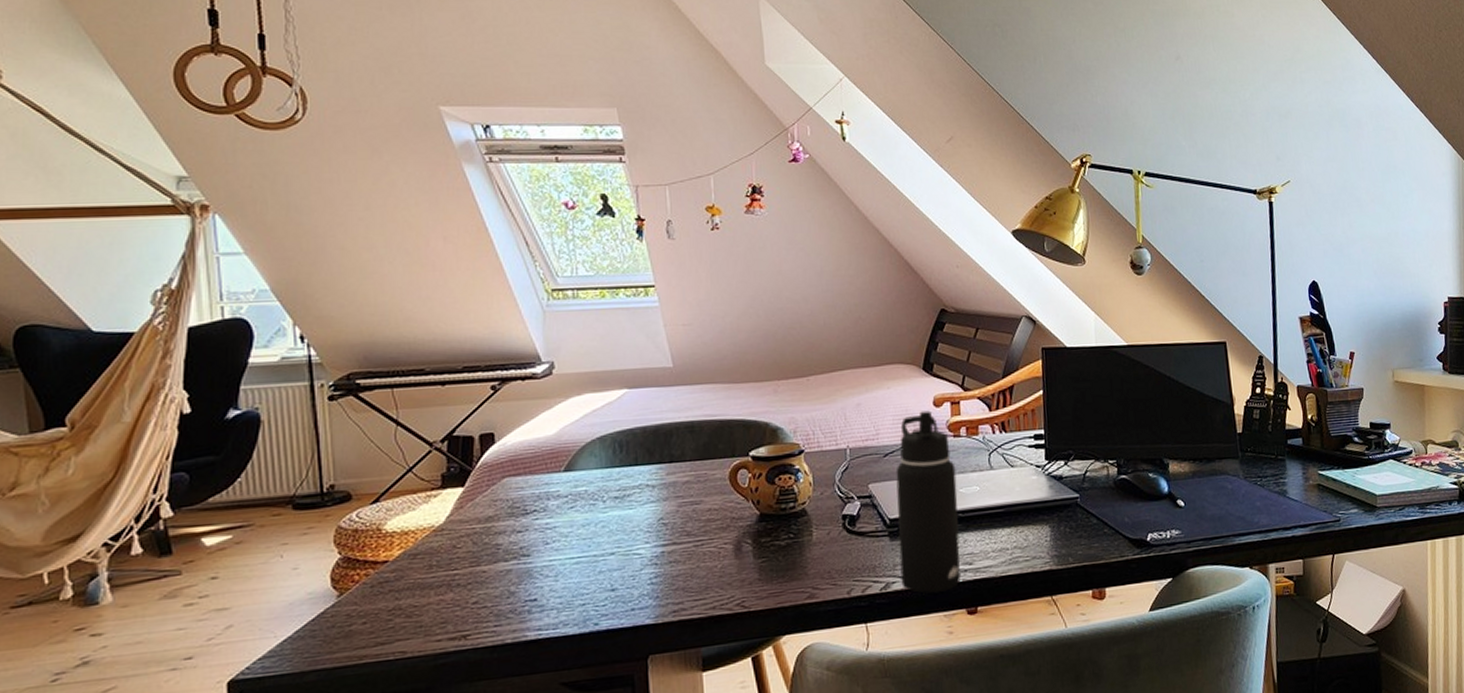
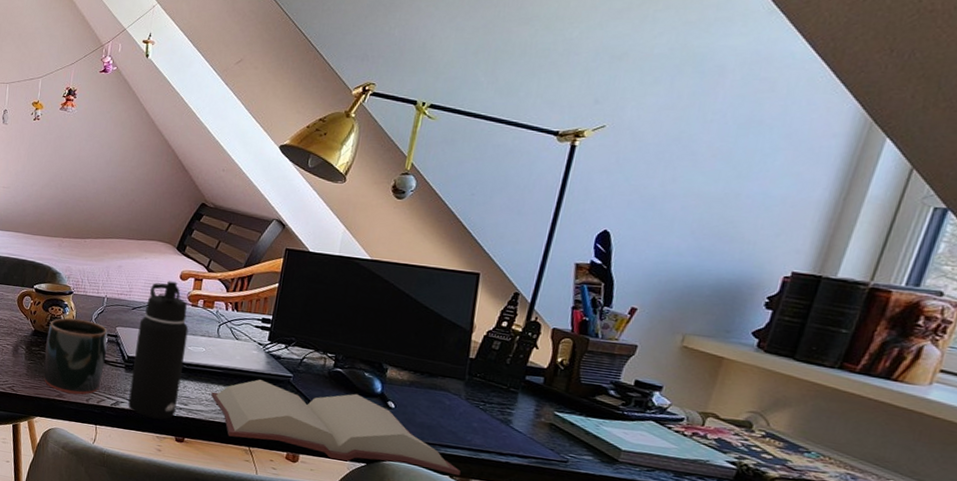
mug: none [779,484,863,591] -> present [43,318,108,395]
hardback book: none [997,499,1258,589] -> present [211,379,461,475]

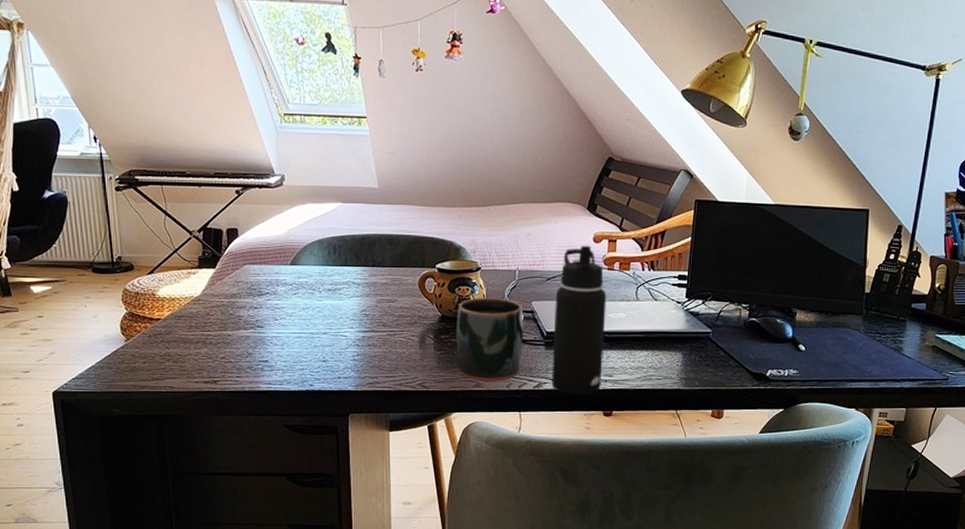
hardback book: present [211,379,461,475] -> none [635,339,864,410]

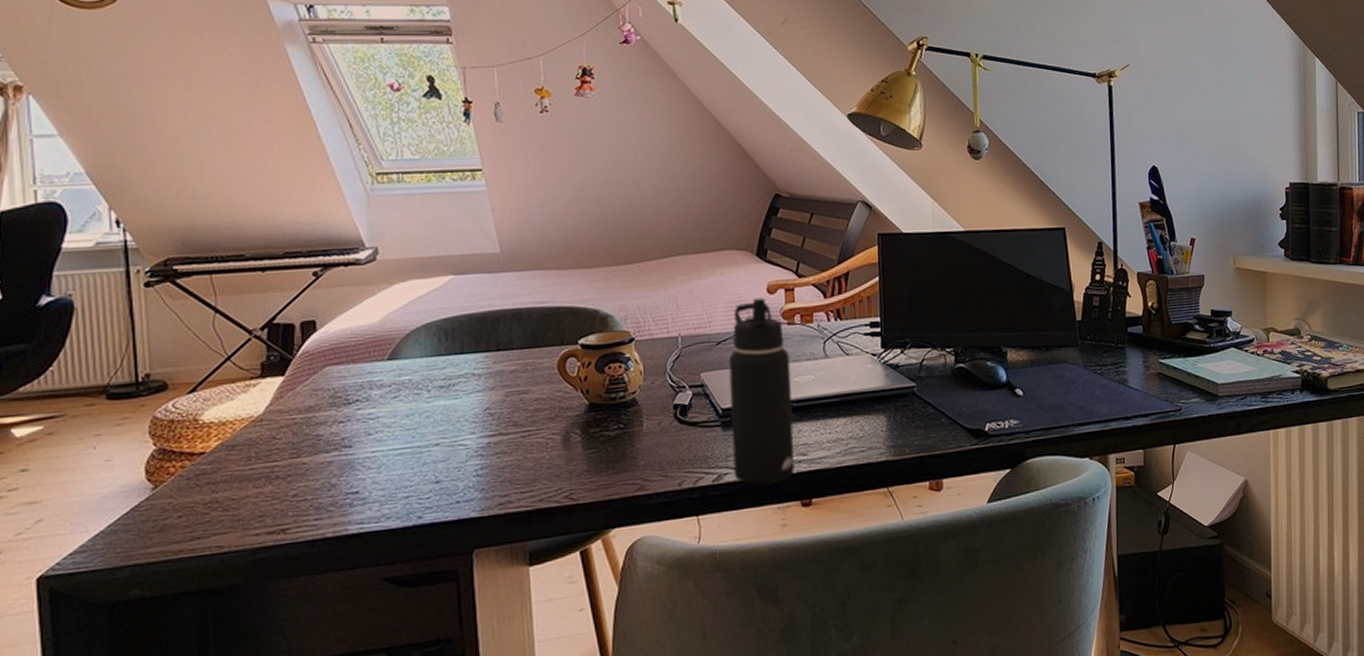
mug: present [456,297,523,382] -> none [608,373,695,483]

